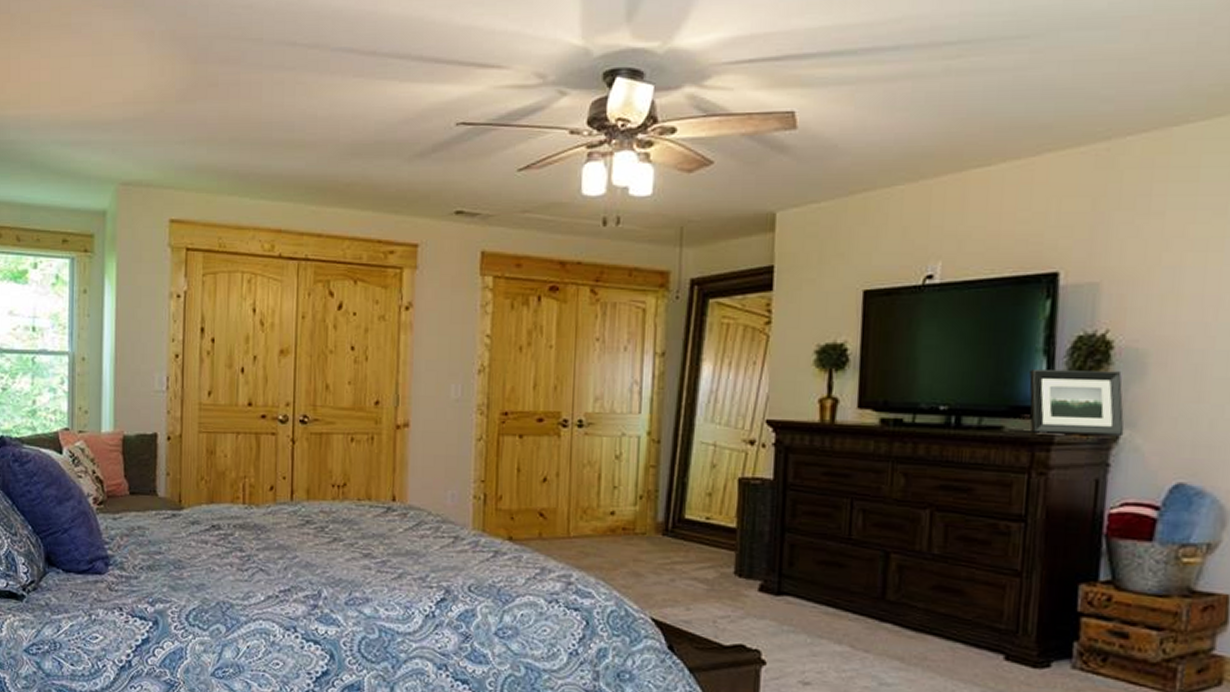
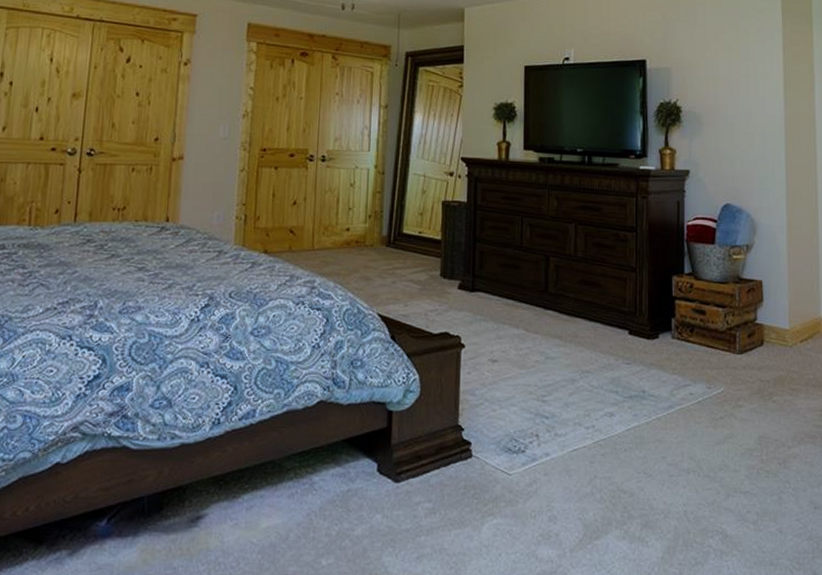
picture frame: present [1029,370,1124,437] -> none [633,125,692,172]

